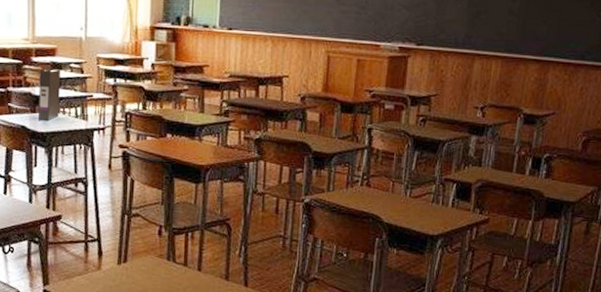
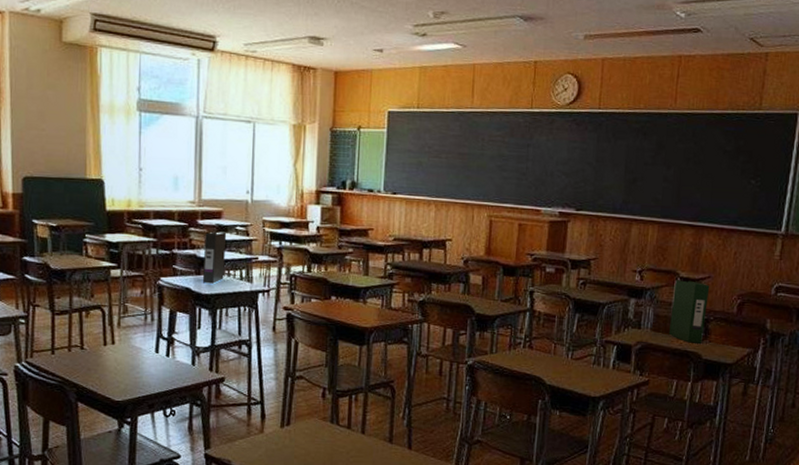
binder: none [510,116,554,183] -> present [668,280,710,345]

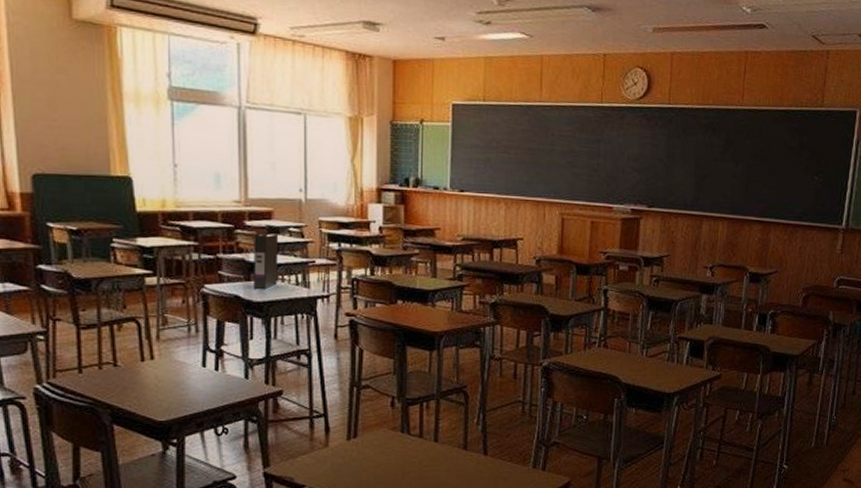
binder: present [668,280,710,345] -> none [738,275,777,338]

